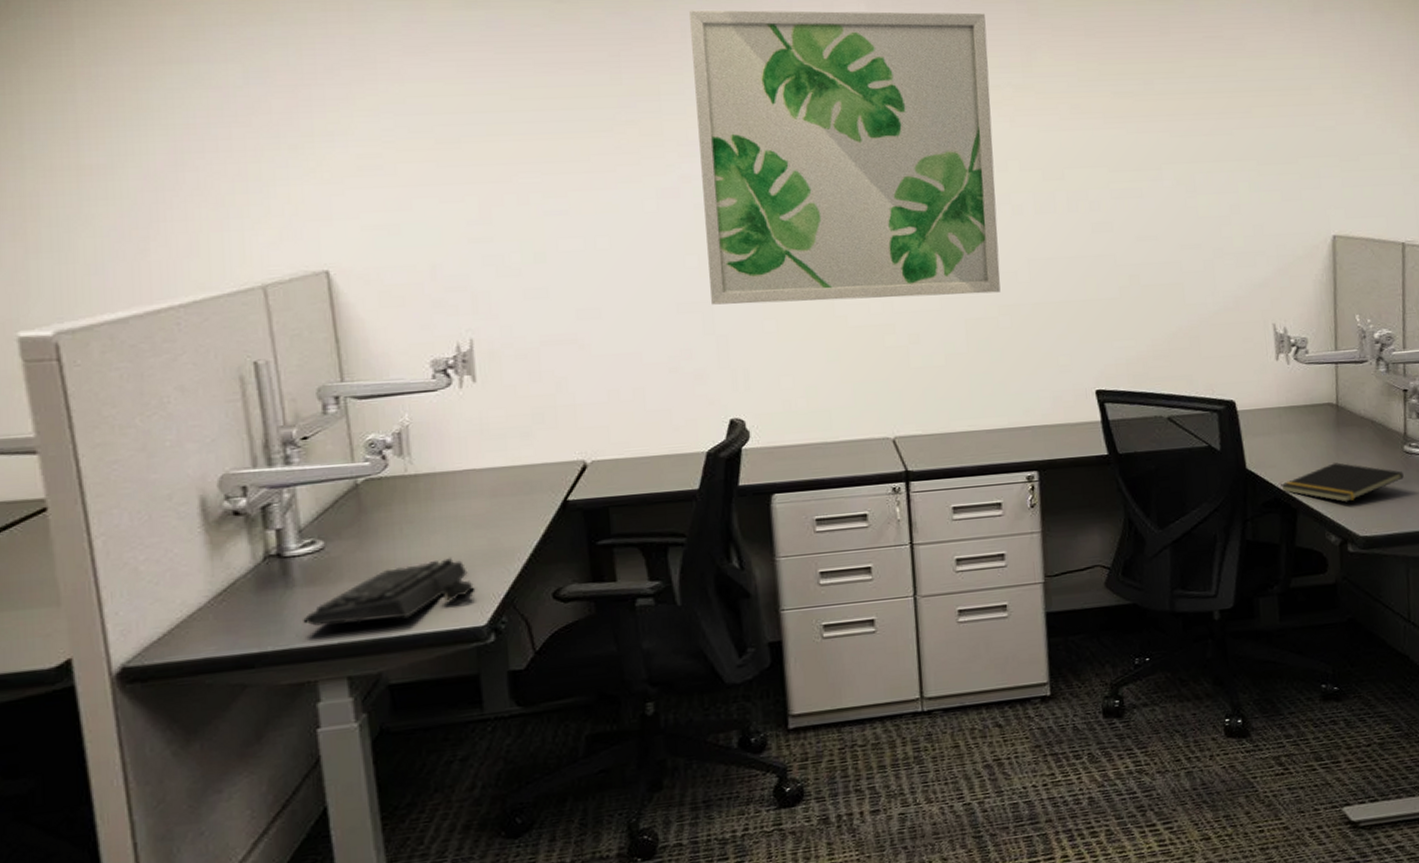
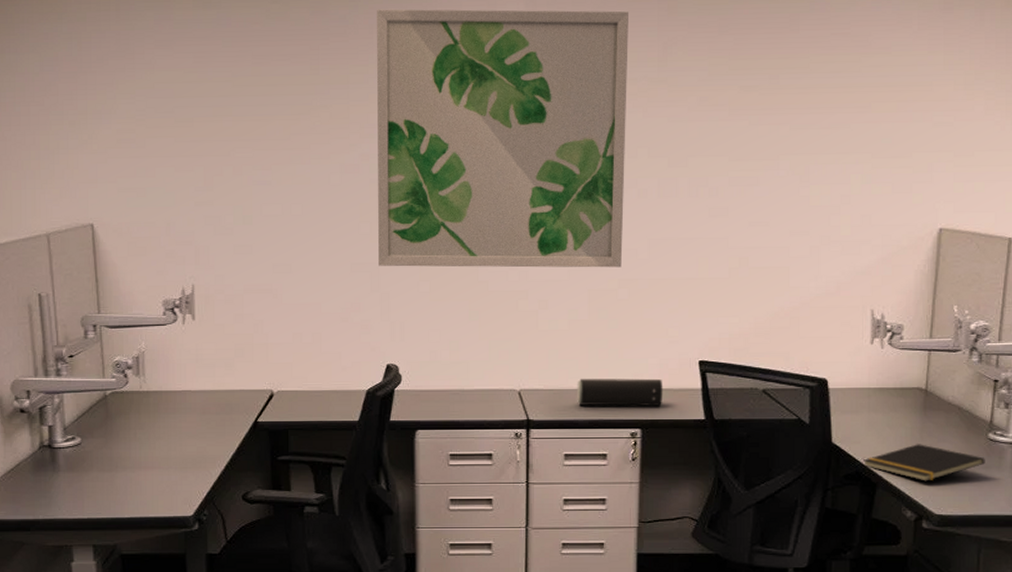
keyboard: present [303,557,474,626] -> none [64,459,185,504]
speaker: none [960,413,1060,450] -> present [577,378,663,406]

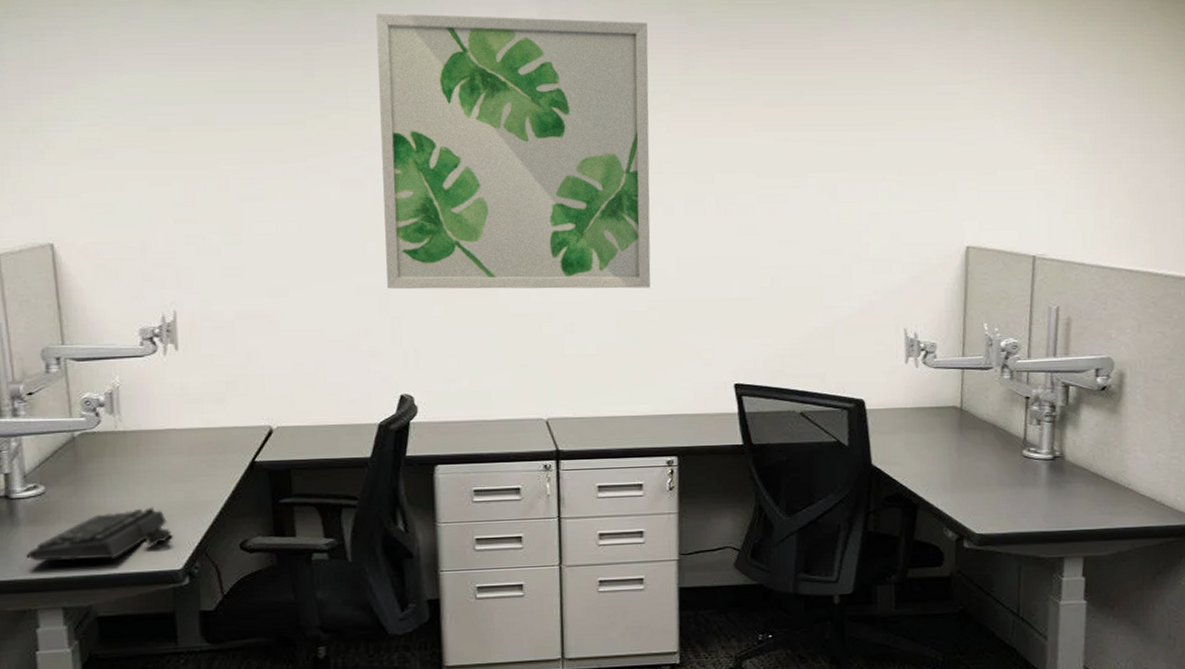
keyboard: none [64,459,185,504] -> present [26,506,172,561]
speaker: present [577,378,663,406] -> none [608,403,699,434]
notepad: present [863,444,985,482] -> none [903,463,1021,501]

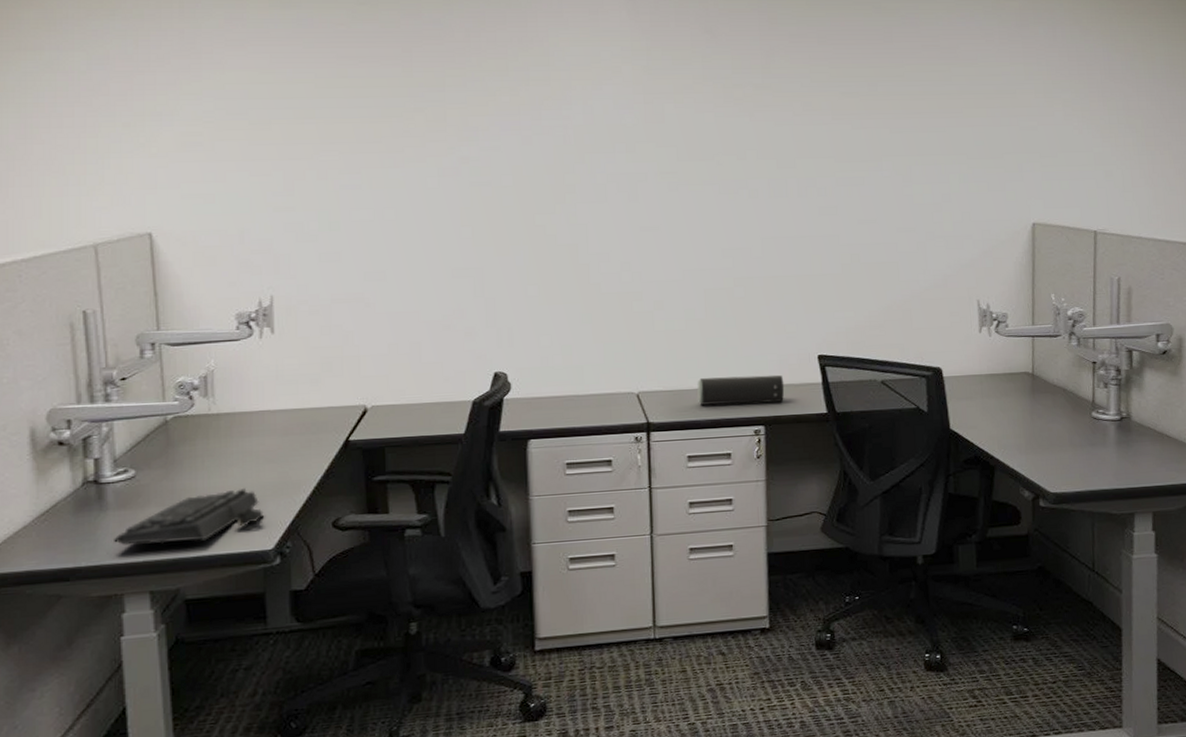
wall art: present [376,13,651,289] -> none [473,13,737,271]
speaker: none [608,403,699,434] -> present [697,375,785,405]

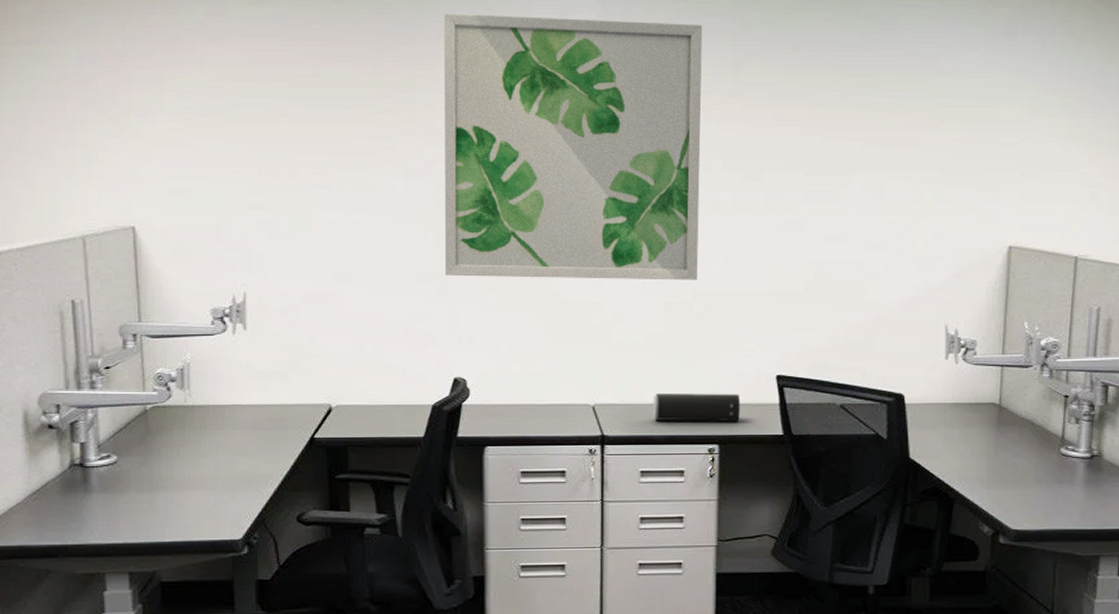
keyboard: present [114,487,264,545] -> none [97,478,233,528]
wall art: none [473,13,737,271] -> present [444,13,702,280]

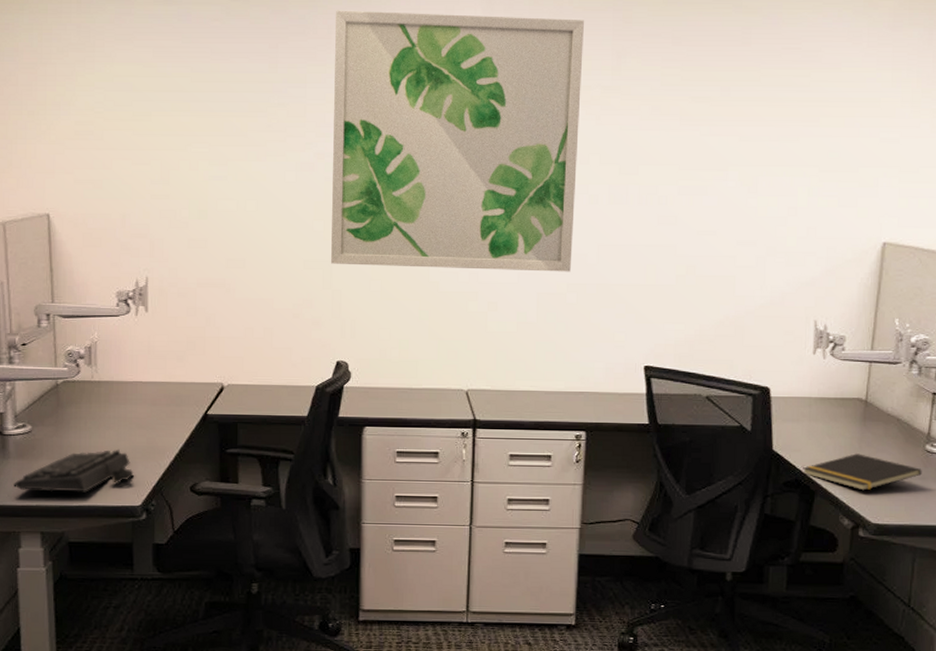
keyboard: none [97,478,233,528] -> present [13,449,134,493]
speaker: present [653,393,741,421] -> none [523,381,609,409]
notepad: none [941,459,1058,497] -> present [803,453,922,491]

